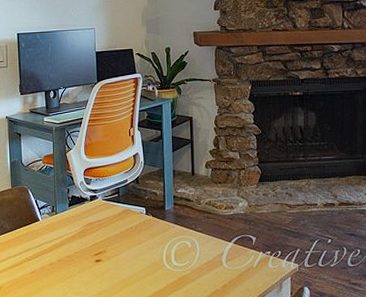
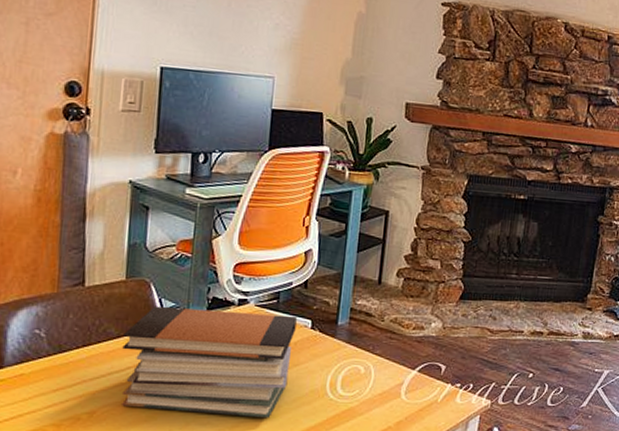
book stack: none [14,205,134,287] -> present [122,305,297,419]

